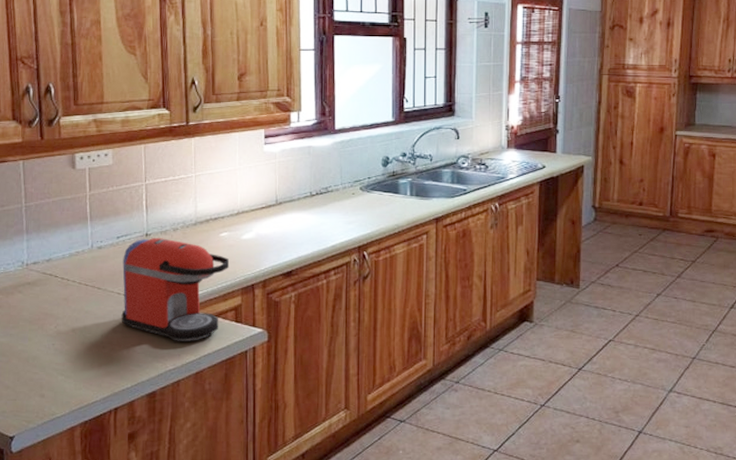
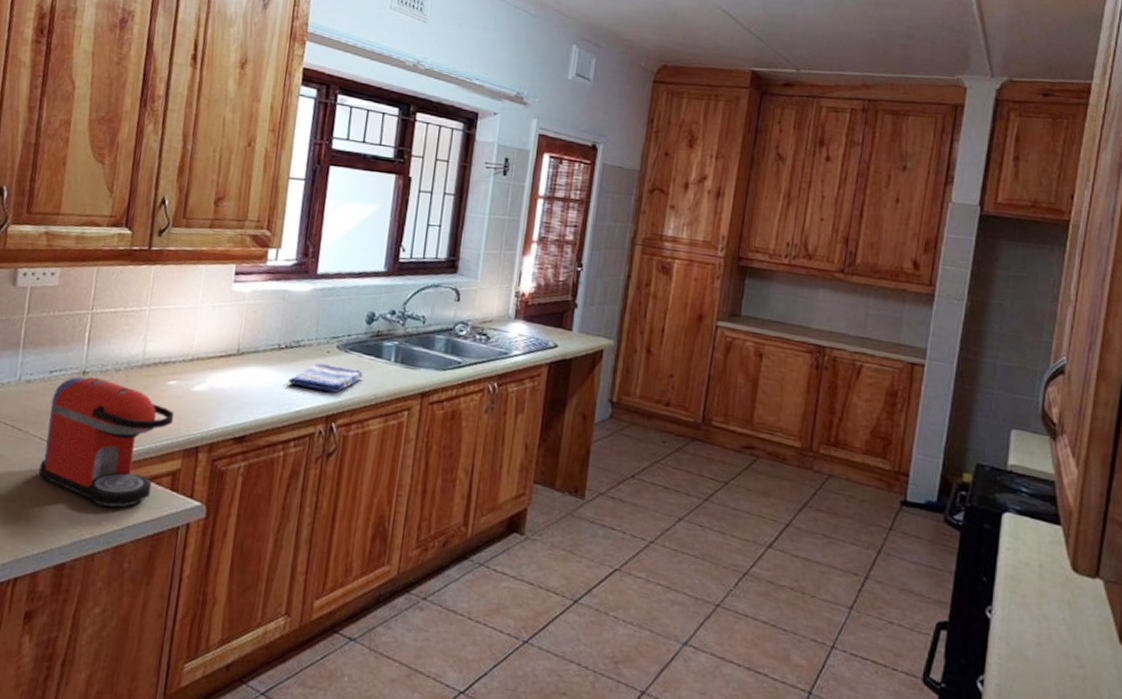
dish towel: none [323,204,386,226] -> present [288,363,364,393]

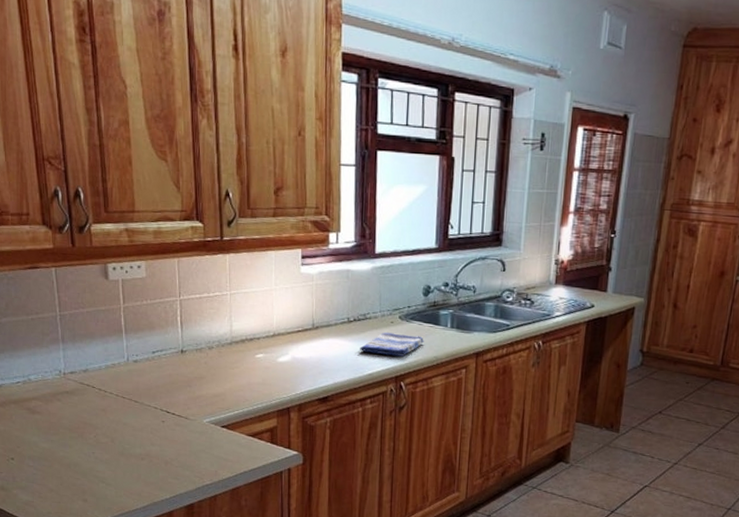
coffee maker: present [38,377,174,507] -> none [158,355,265,459]

